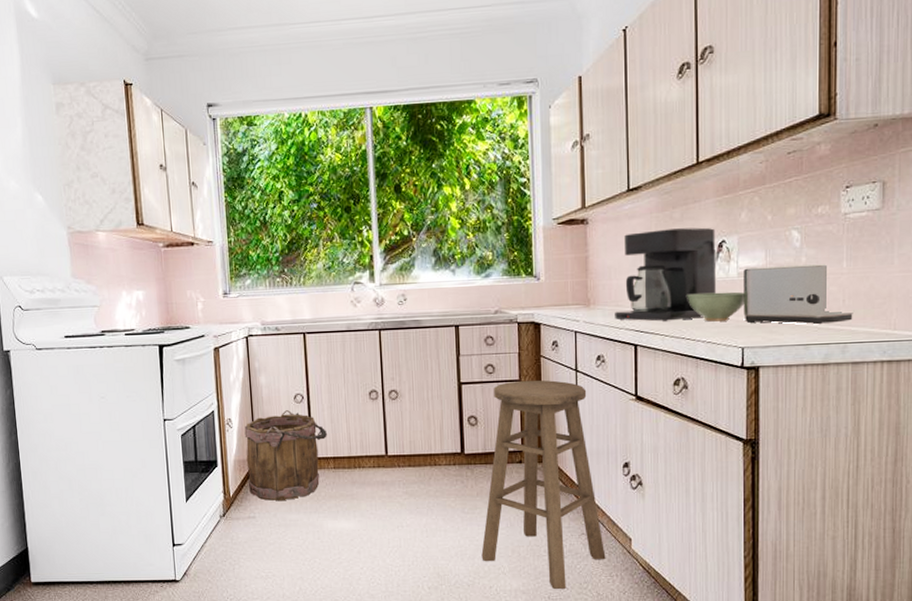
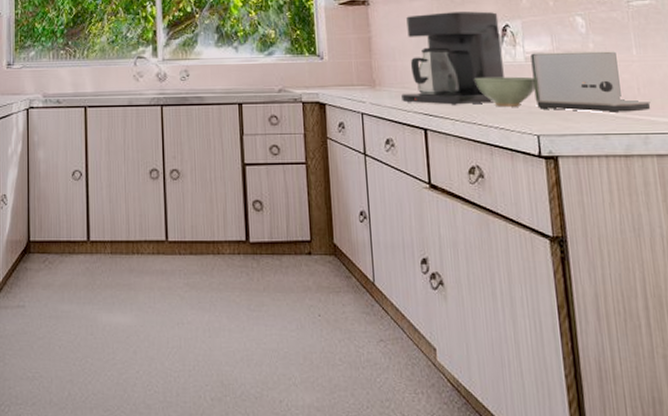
bucket: present [244,410,328,501] -> none [19,188,106,289]
bar stool: present [481,380,606,589] -> none [269,163,409,407]

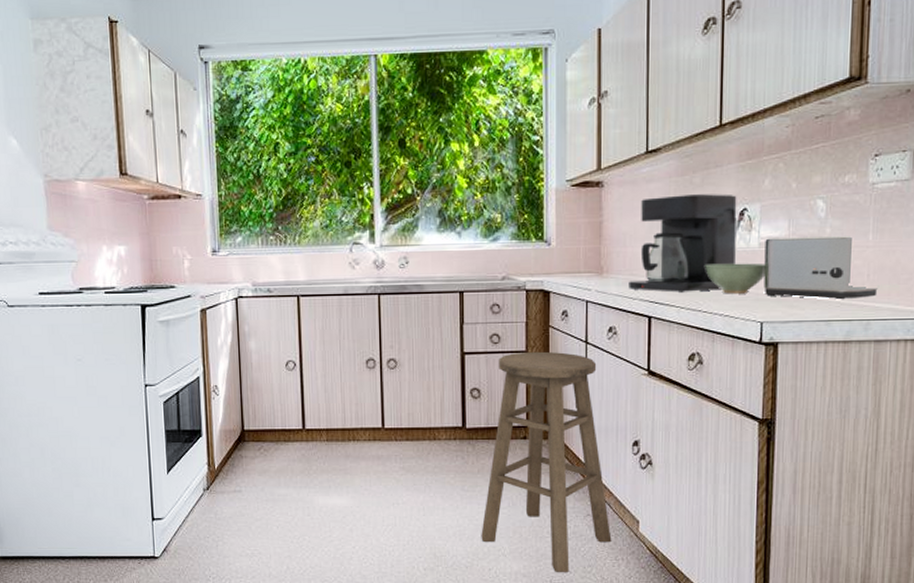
bar stool: none [269,163,409,407] -> present [481,351,612,572]

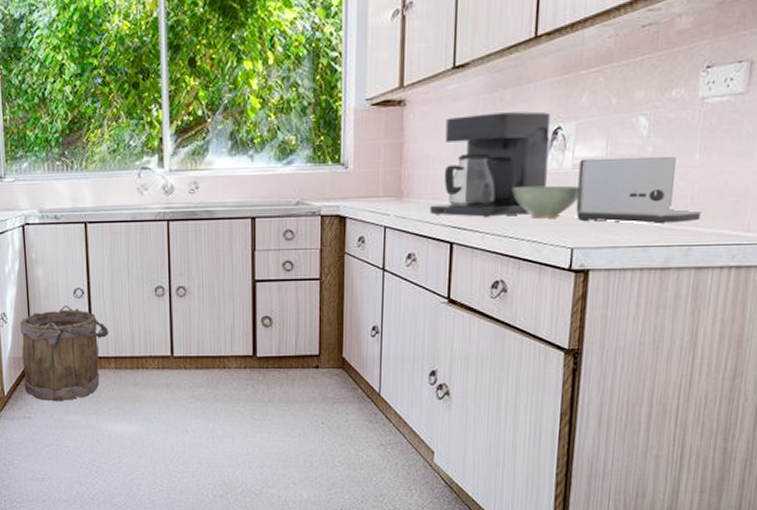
bucket: none [231,378,321,475] -> present [19,306,110,402]
bar stool: present [481,351,612,572] -> none [271,279,405,501]

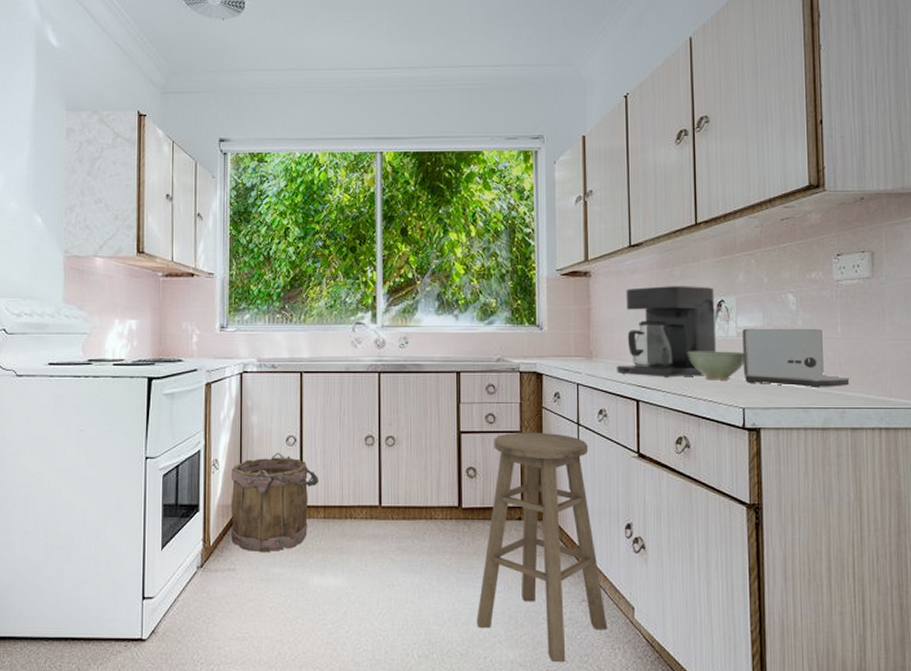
bar stool: none [271,279,405,501] -> present [476,432,608,662]

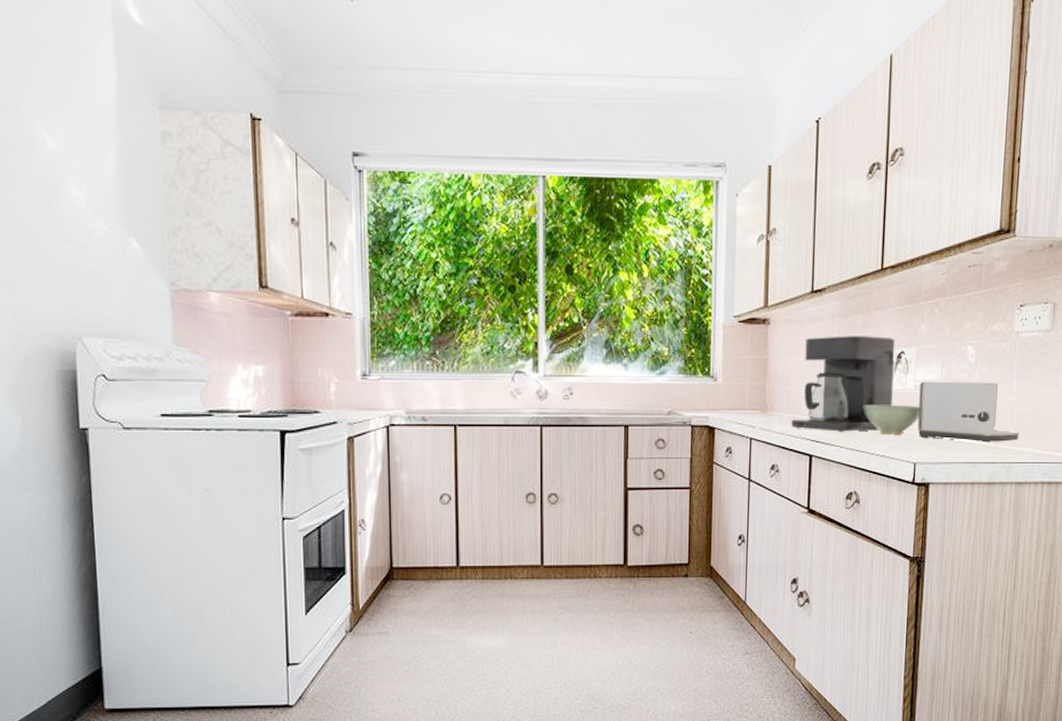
bucket: present [230,453,320,553] -> none [379,512,477,615]
bar stool: present [476,432,608,662] -> none [640,488,769,711]

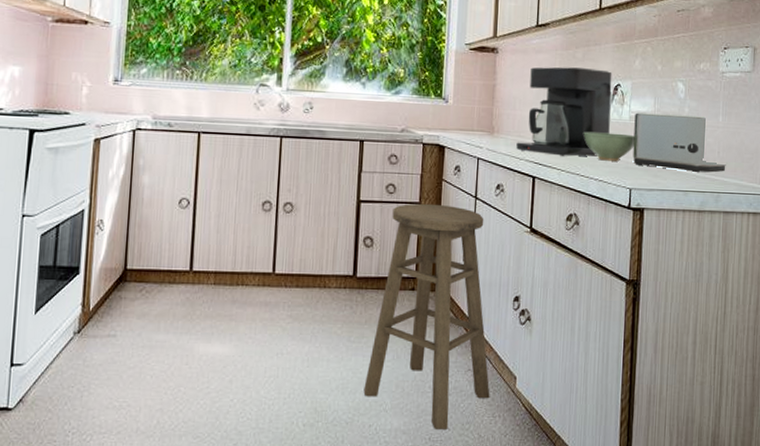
bar stool: none [640,488,769,711] -> present [363,203,490,429]

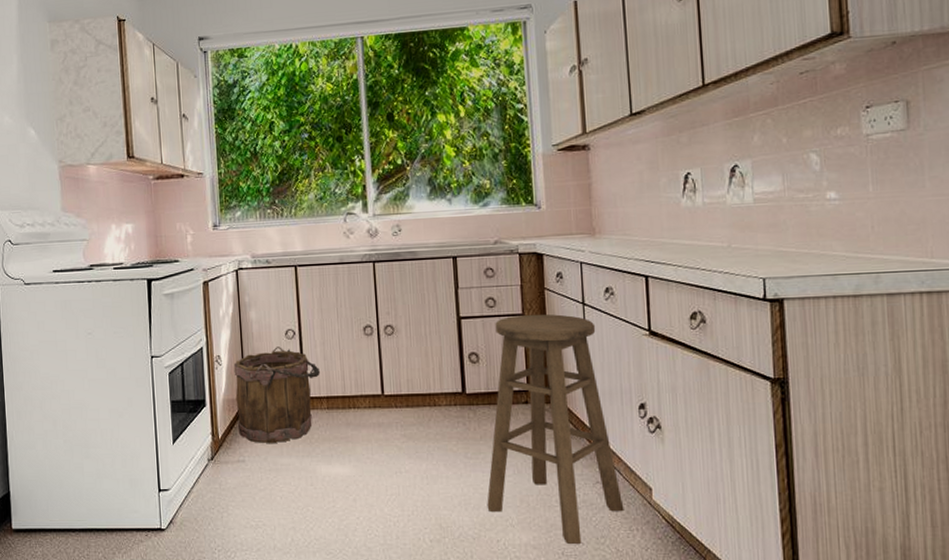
bucket: none [113,215,212,319] -> present [233,347,321,444]
coffee maker: present [516,67,612,157] -> none [622,151,731,252]
bowl: present [583,131,635,162] -> none [699,218,763,251]
toaster: present [633,112,726,173] -> none [760,188,885,254]

